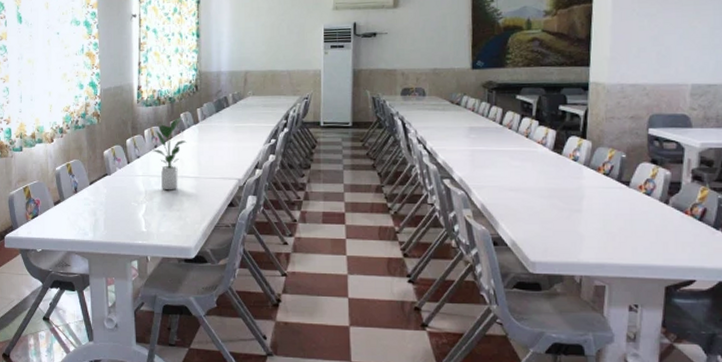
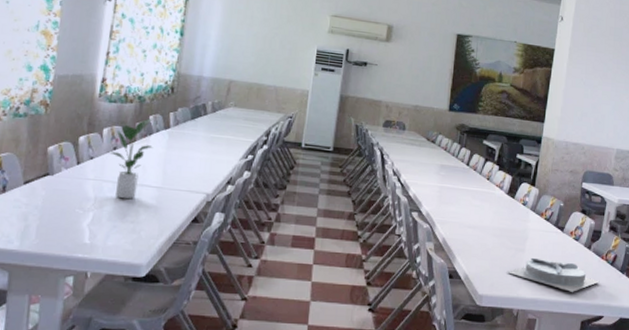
plate: none [561,218,686,254] -> present [506,257,600,292]

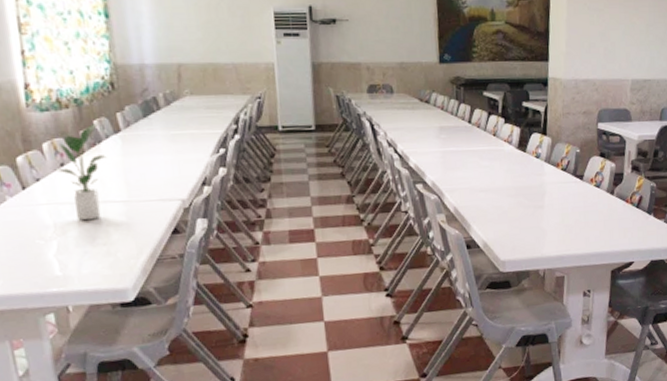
plate: present [506,257,600,292] -> none [527,212,627,243]

